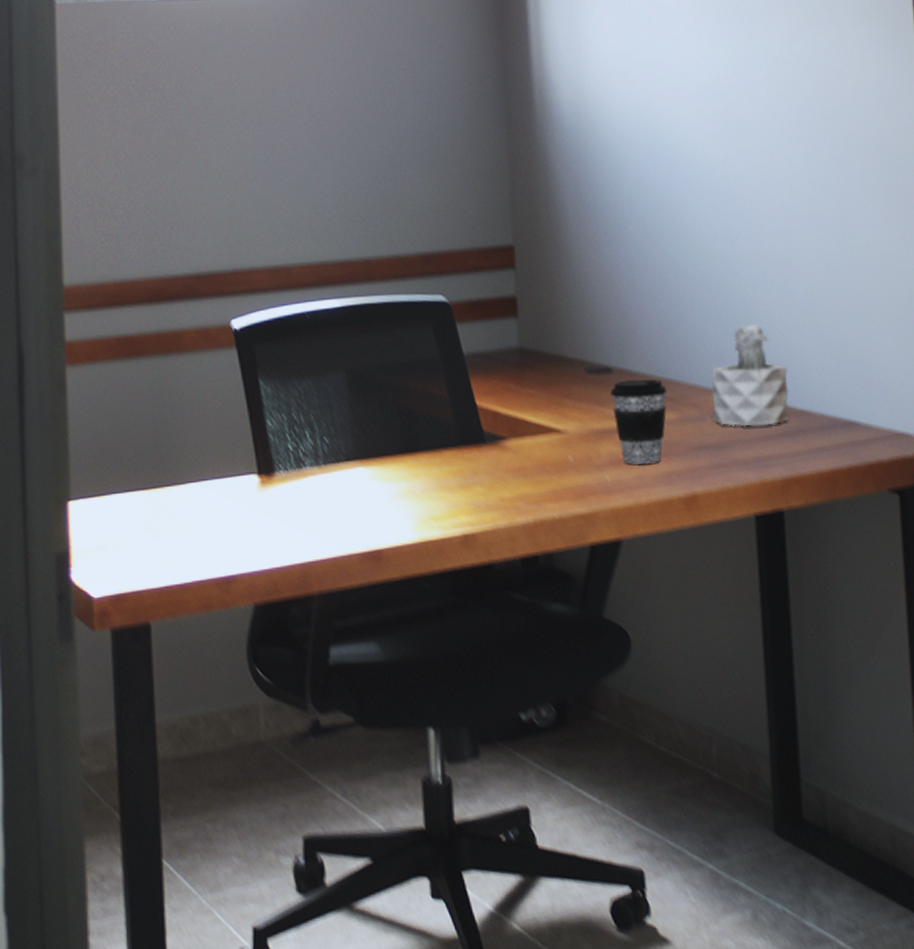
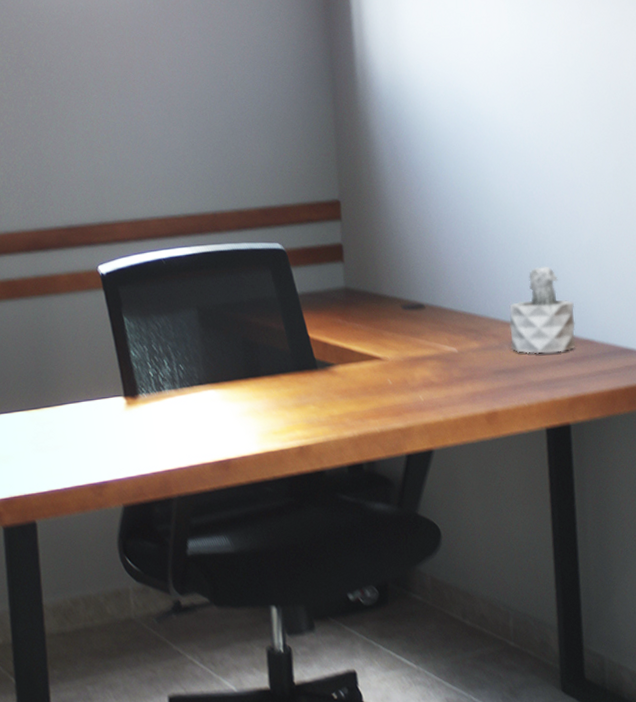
coffee cup: present [610,379,667,465] -> none [423,313,472,386]

